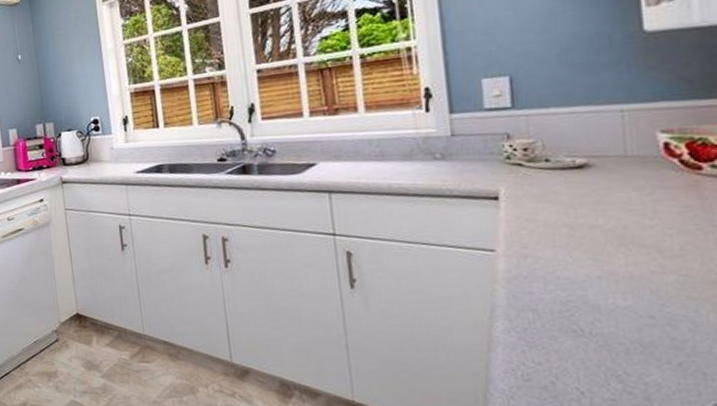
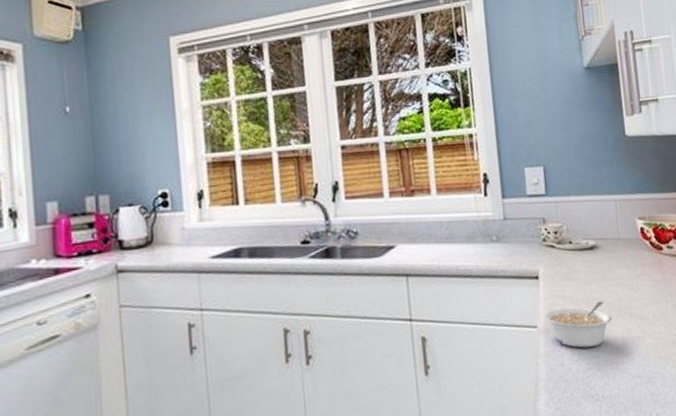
legume: none [503,227,609,278] -> present [543,301,612,348]

